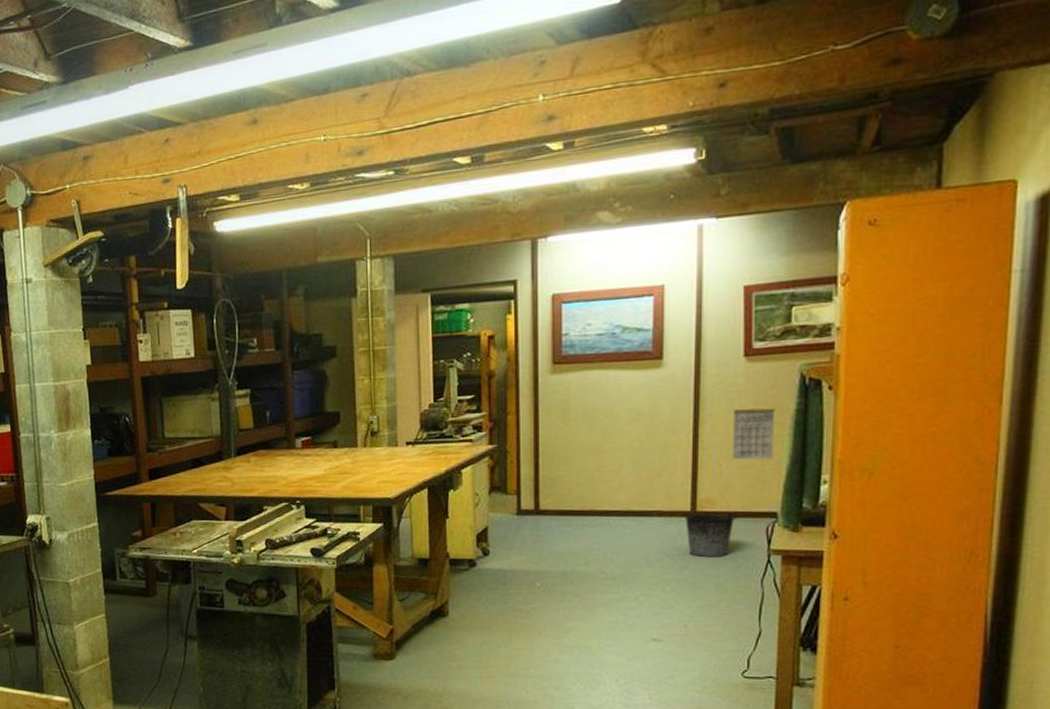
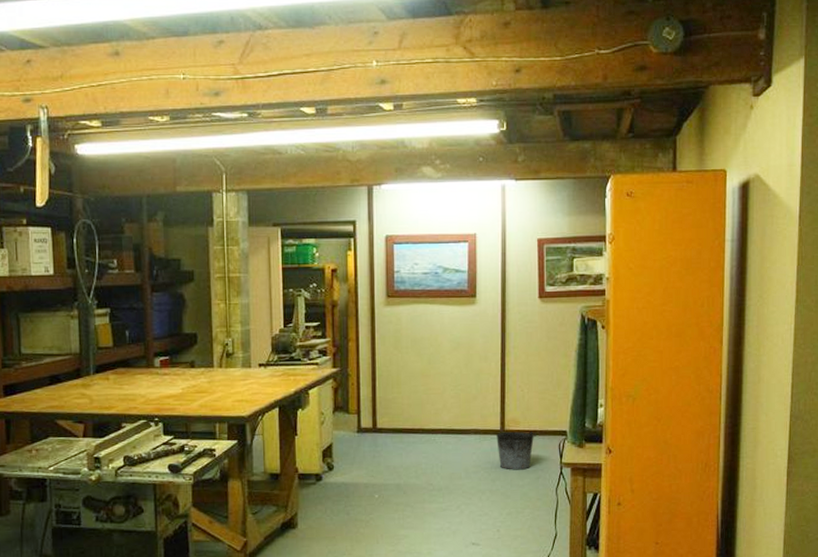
calendar: present [731,408,776,460] -> none [531,342,563,386]

